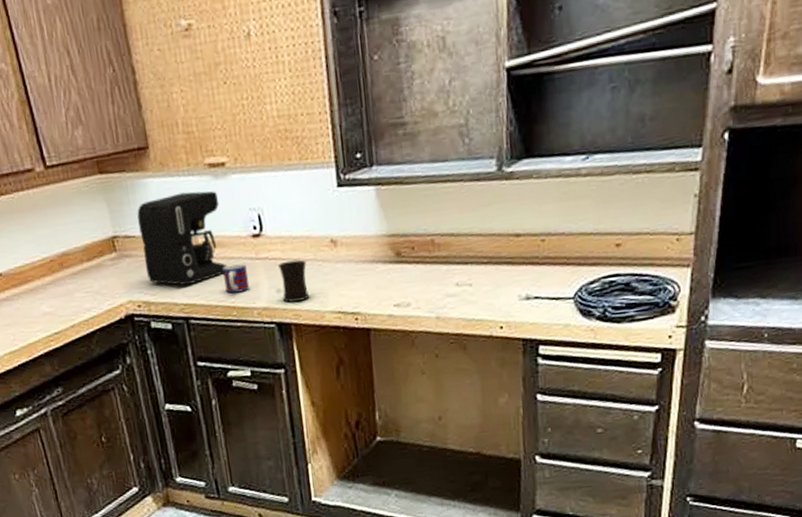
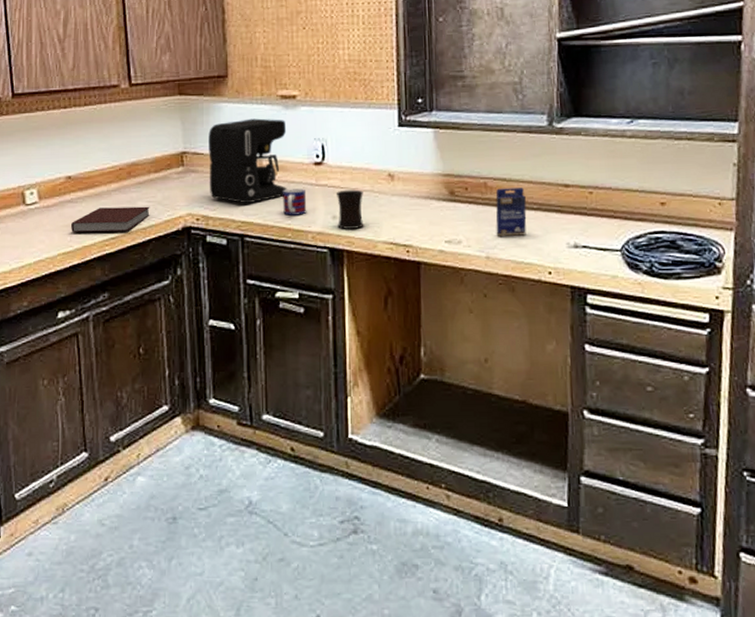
notebook: none [11,297,90,331] -> present [71,206,150,233]
small box: none [444,241,477,295] -> present [495,187,527,236]

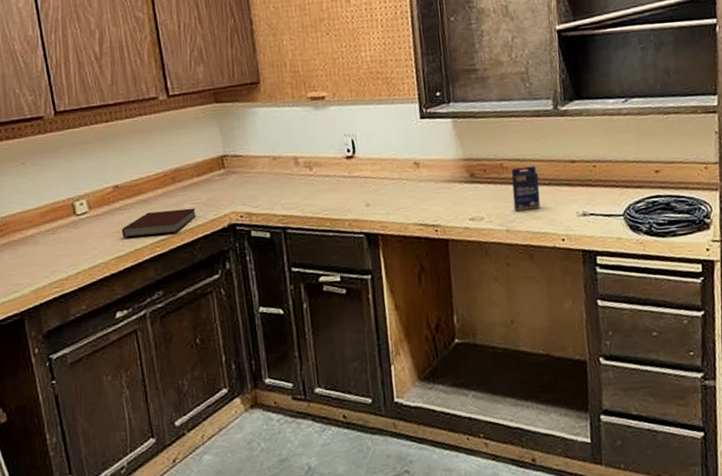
coffee maker: present [208,118,288,204] -> none [246,119,323,199]
mug: present [283,187,307,216] -> none [319,180,343,207]
mug: present [335,189,364,229] -> none [367,178,396,215]

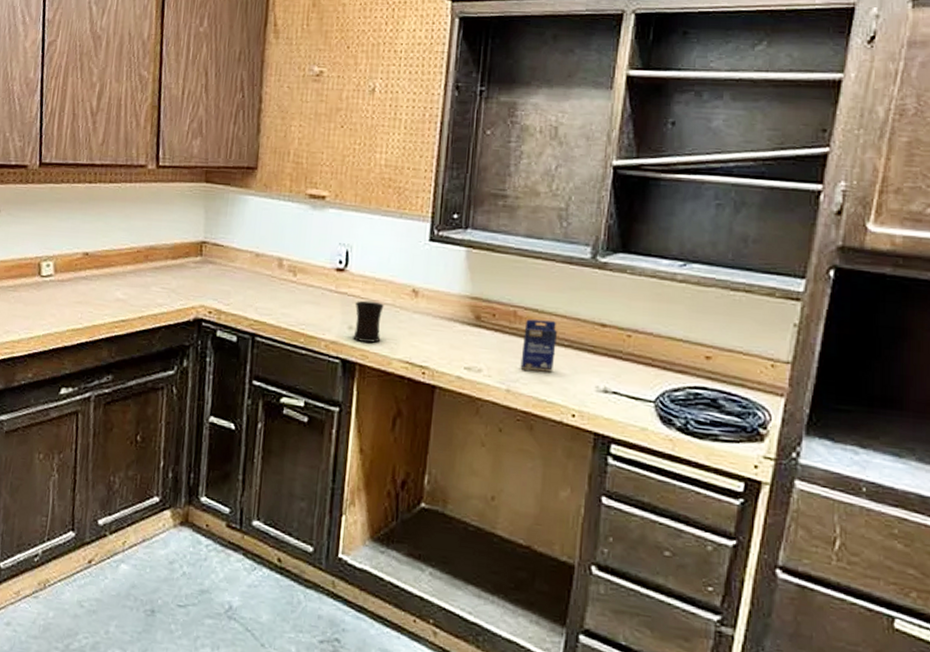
notebook: present [122,208,196,237] -> none [82,288,164,316]
mug: none [367,178,396,215] -> present [353,300,384,343]

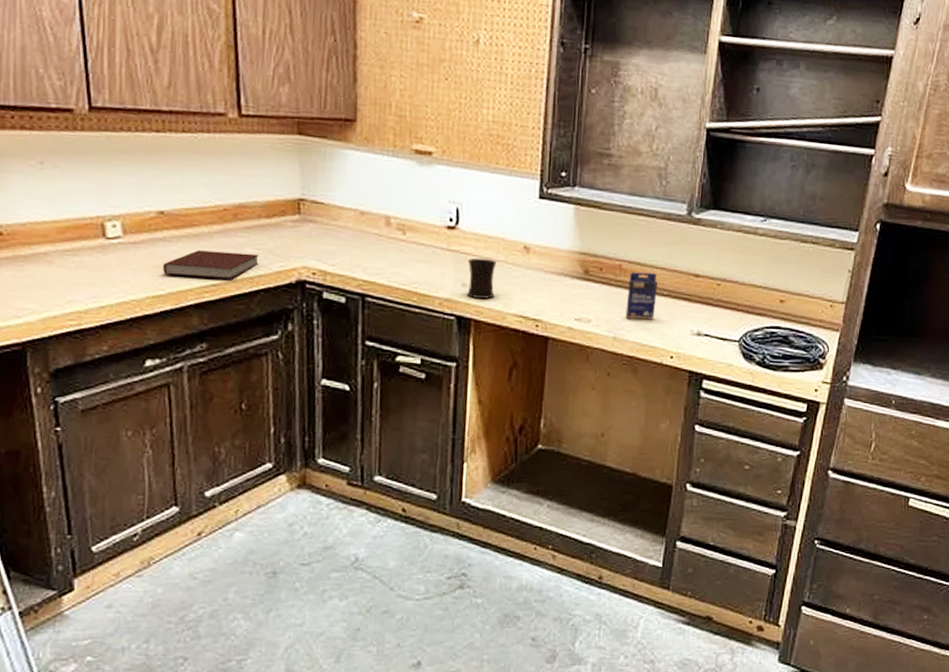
notebook: none [82,288,164,316] -> present [163,250,259,280]

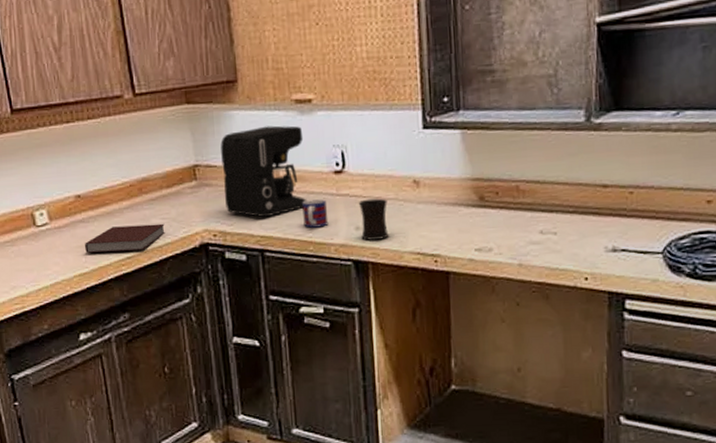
coffee maker: none [329,170,420,263] -> present [220,125,307,218]
mug: none [410,250,437,280] -> present [302,198,329,228]
small box: present [625,272,657,320] -> none [528,190,562,242]

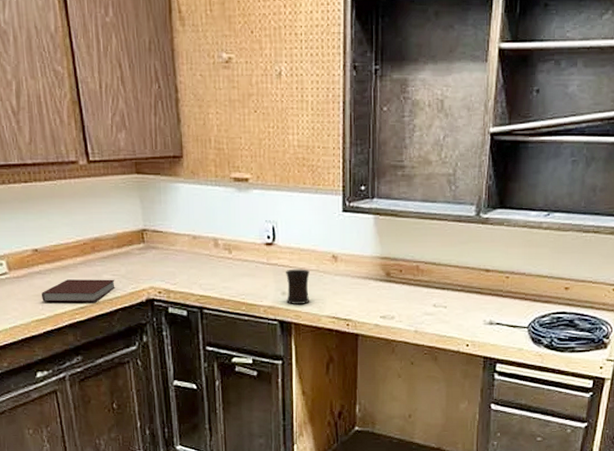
coffee maker: present [220,125,307,218] -> none [166,199,242,280]
mug: present [302,198,329,228] -> none [237,266,259,291]

